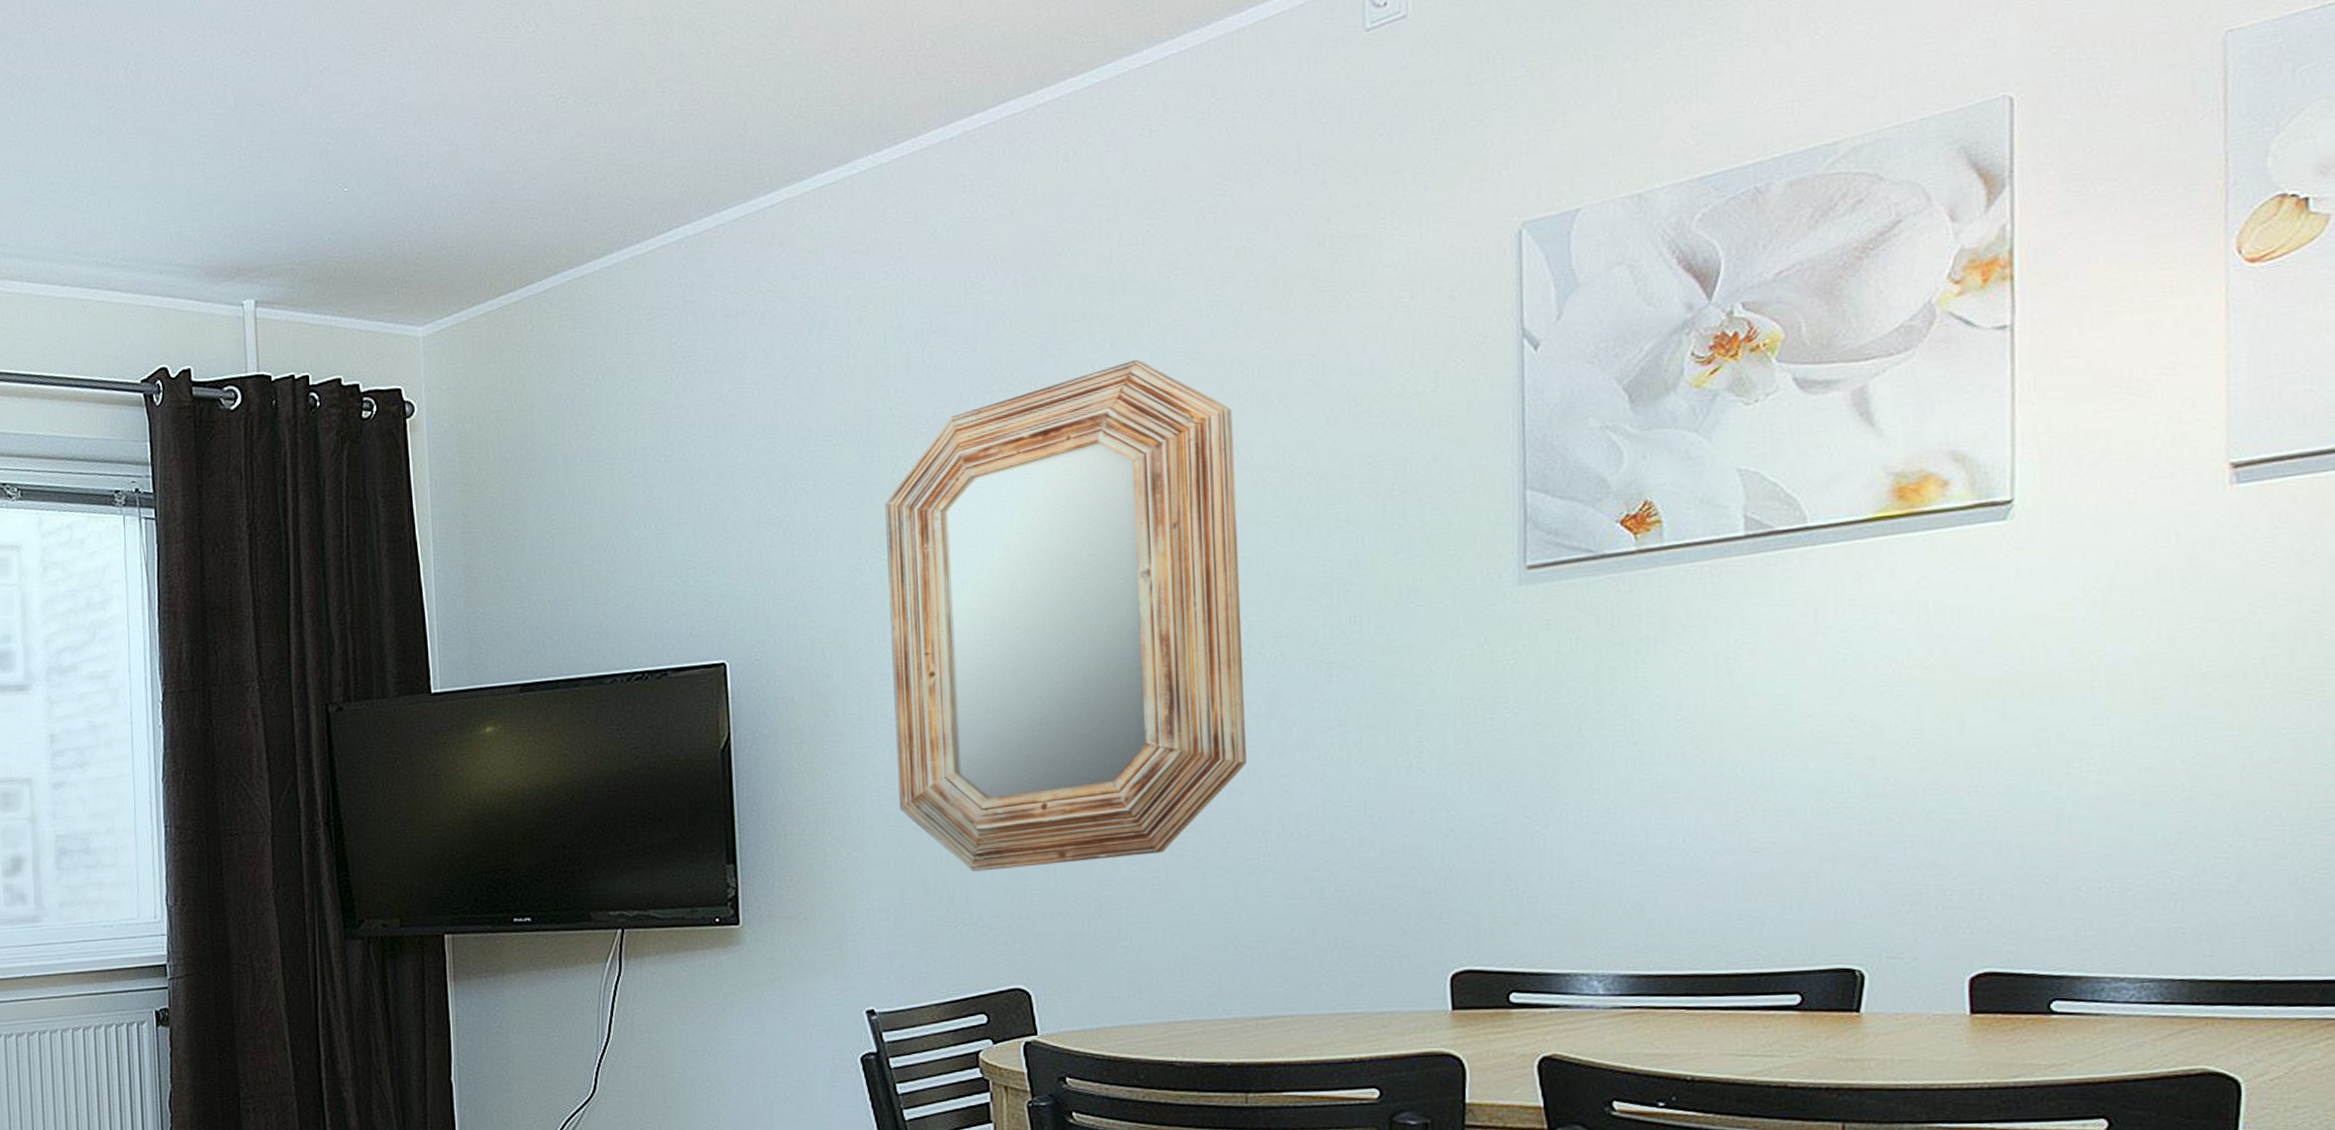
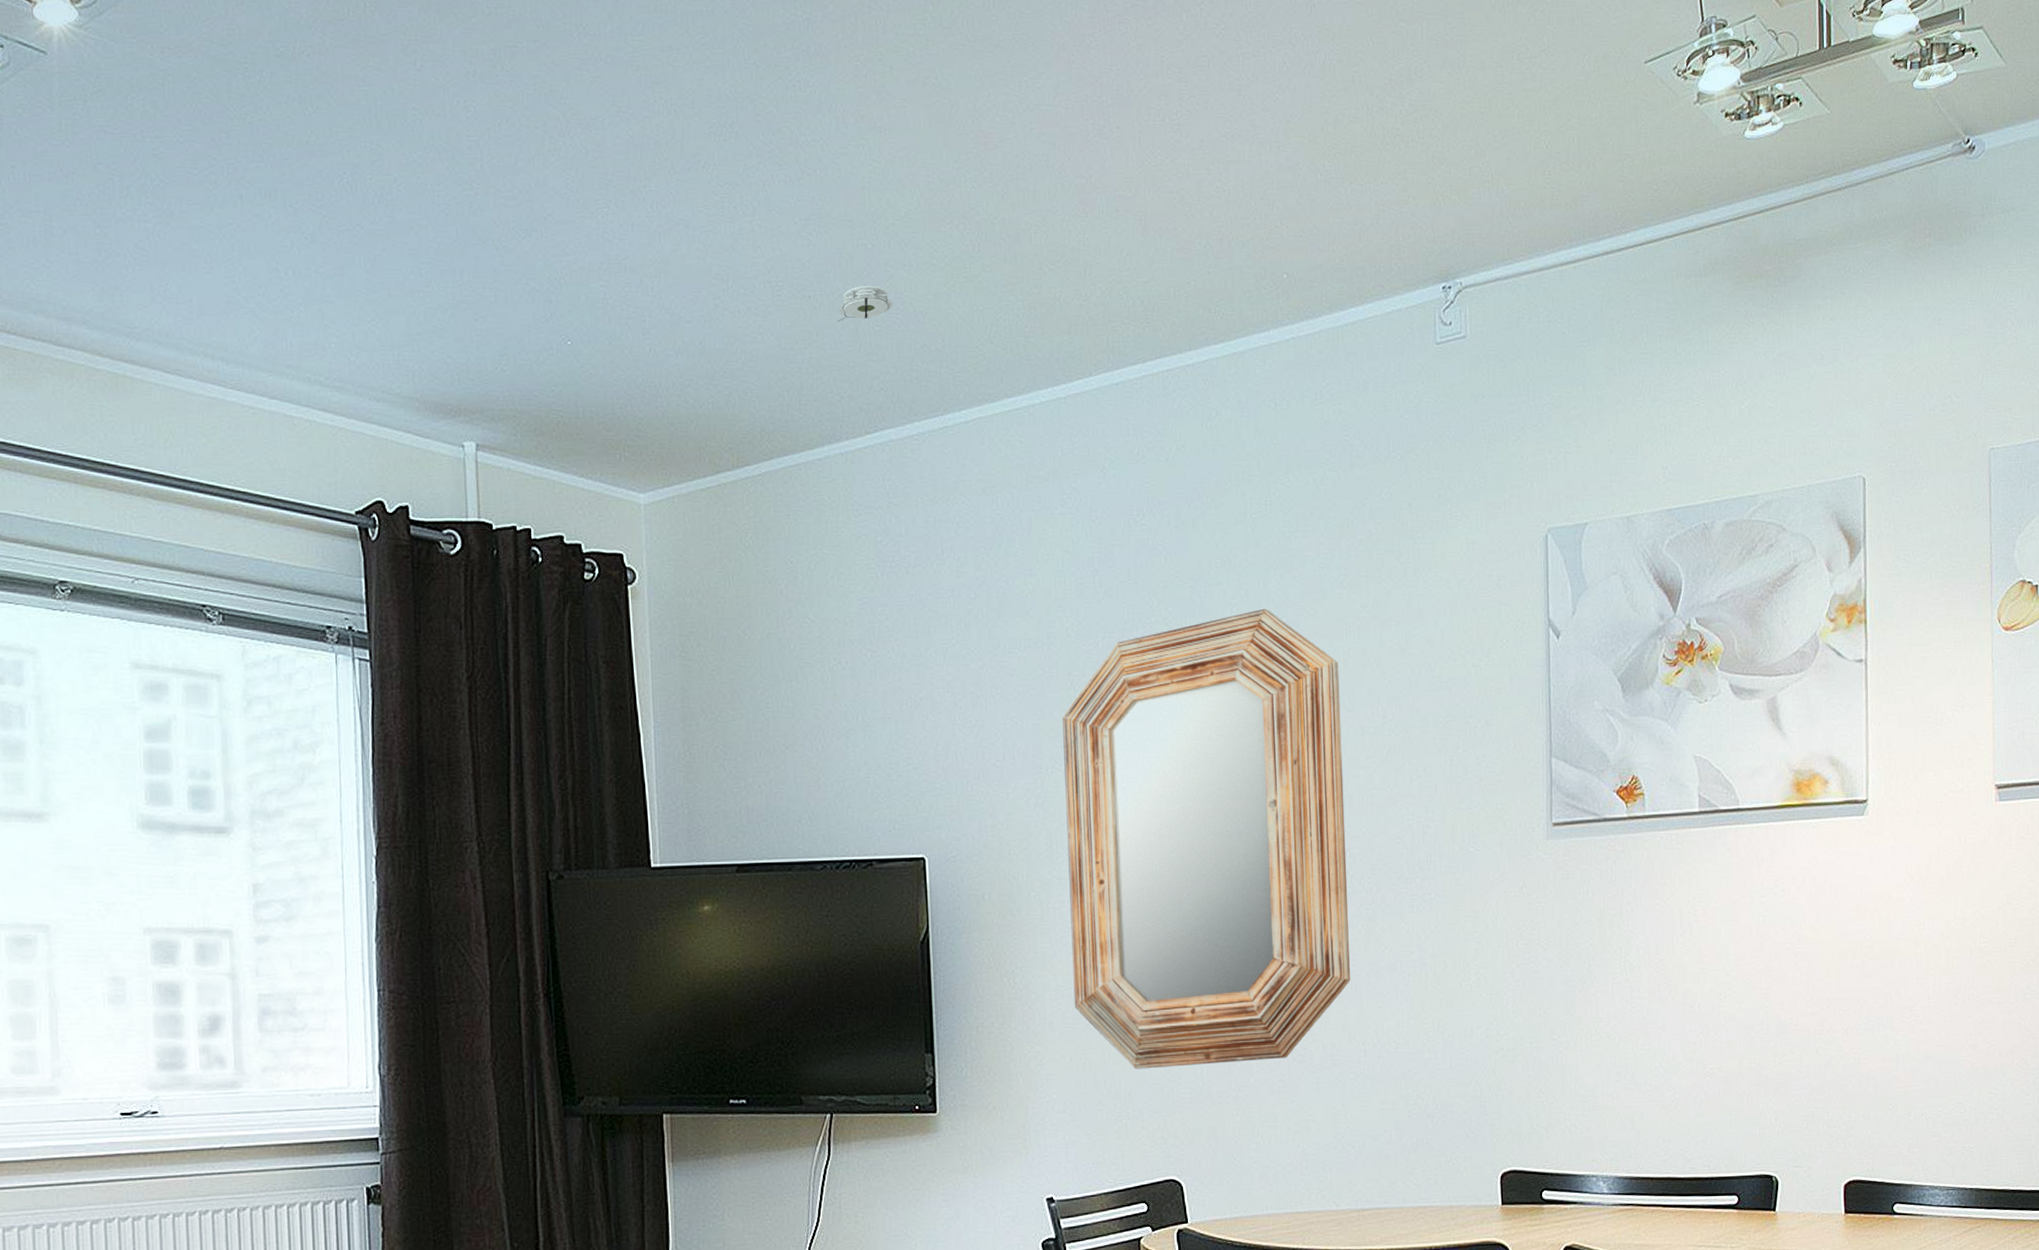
smoke detector: none [627,80,688,125] -> present [837,285,893,323]

